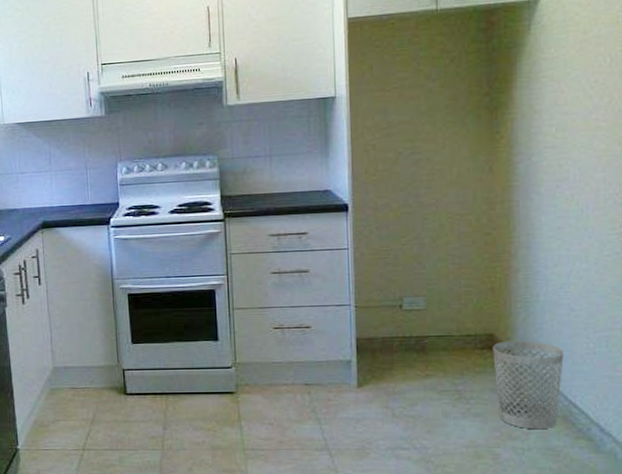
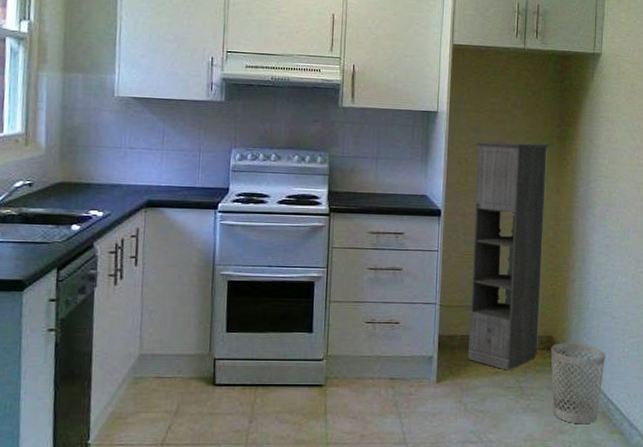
storage cabinet: none [382,117,477,373] -> present [468,140,550,371]

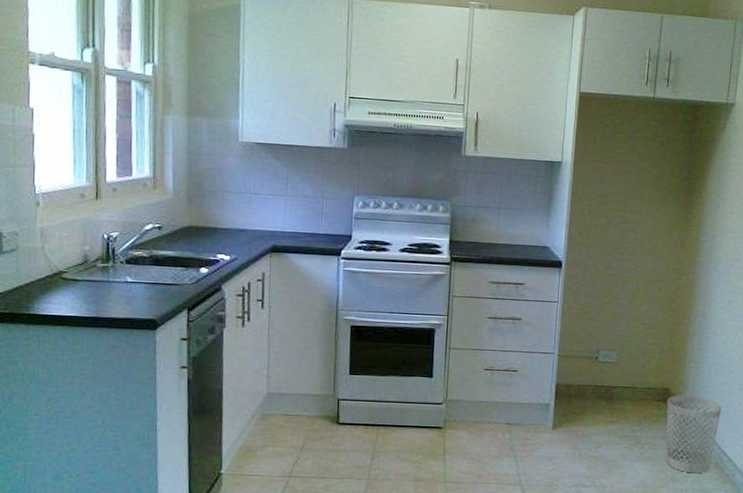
storage cabinet: present [468,140,550,371] -> none [584,192,676,420]

